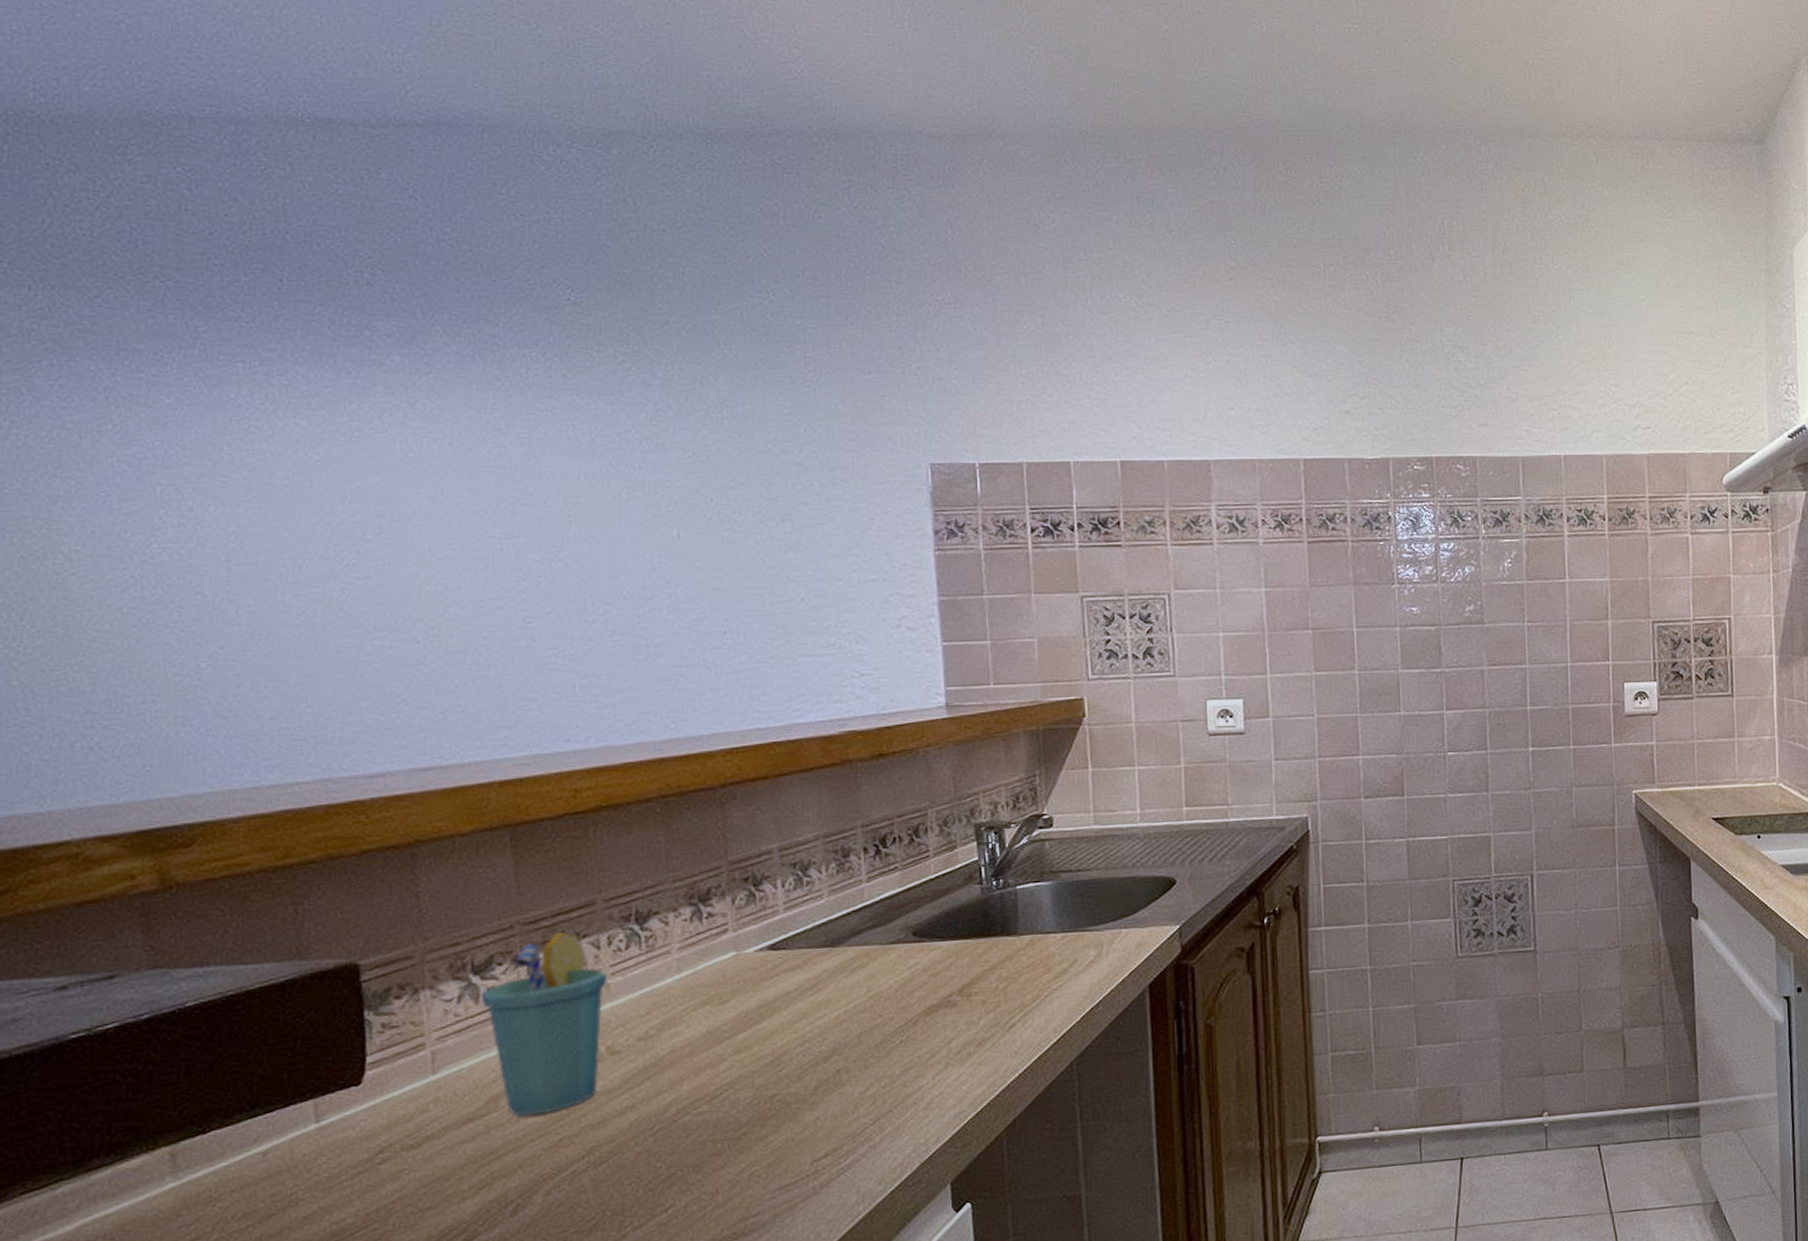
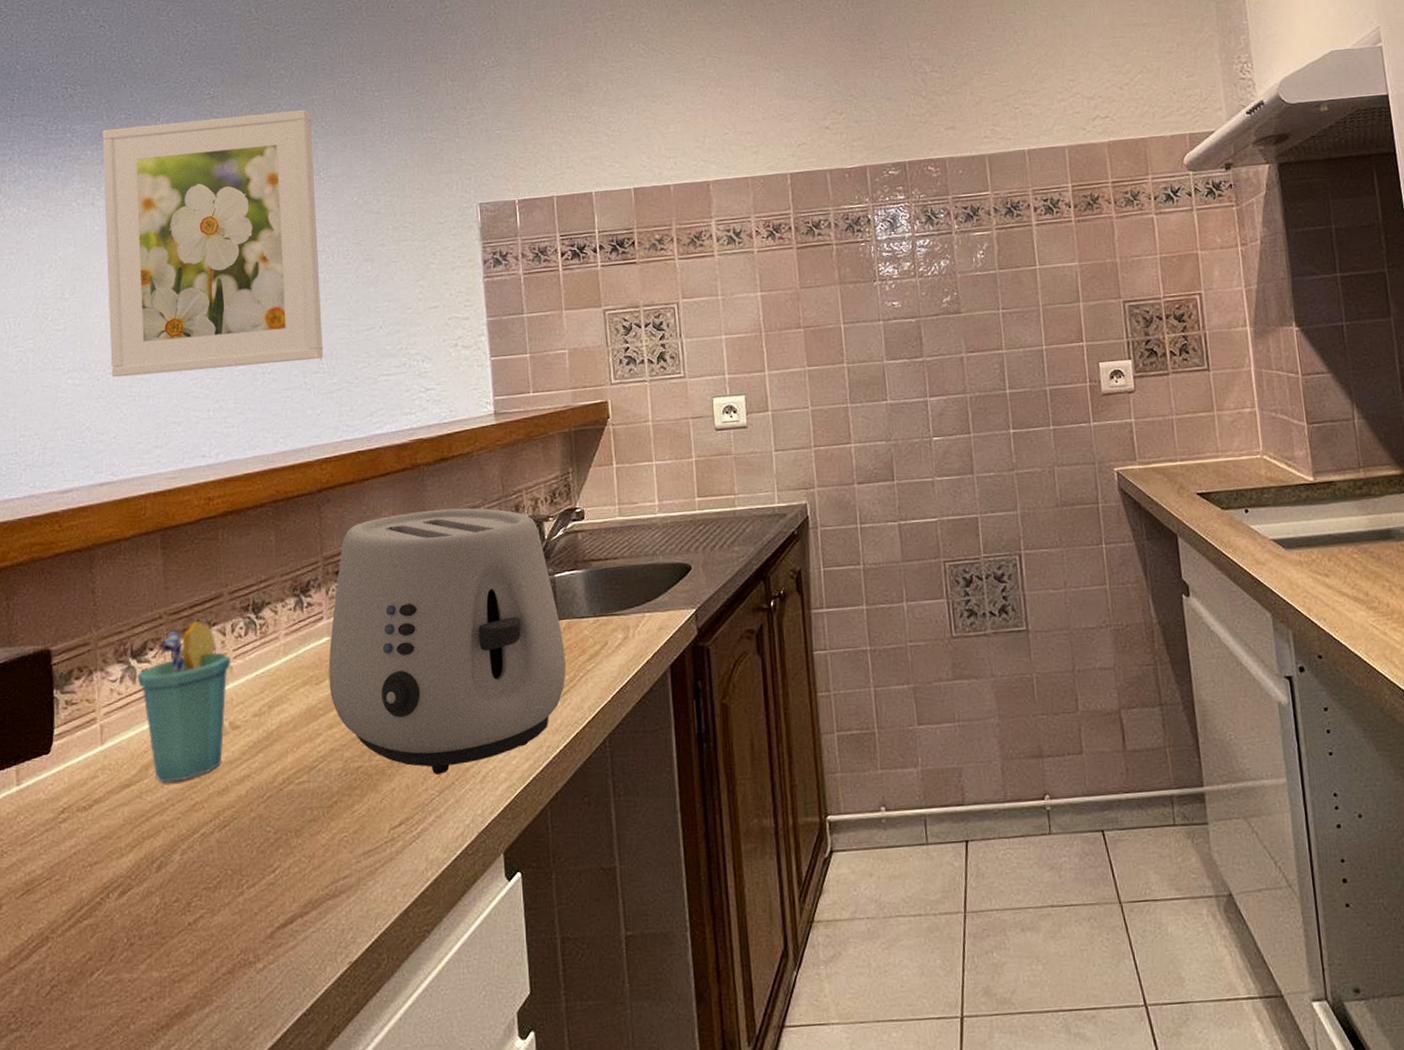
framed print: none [416,331,728,641] -> present [102,109,324,378]
toaster: none [735,810,1028,1102] -> present [328,507,566,774]

